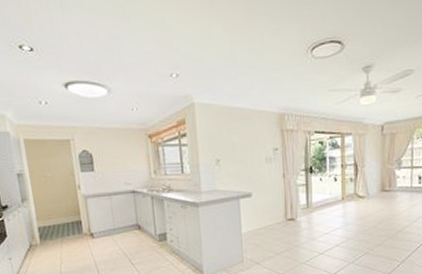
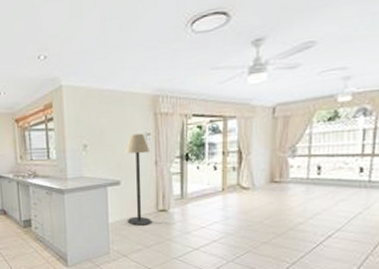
floor lamp: none [256,148,281,235] -> present [125,133,151,226]

